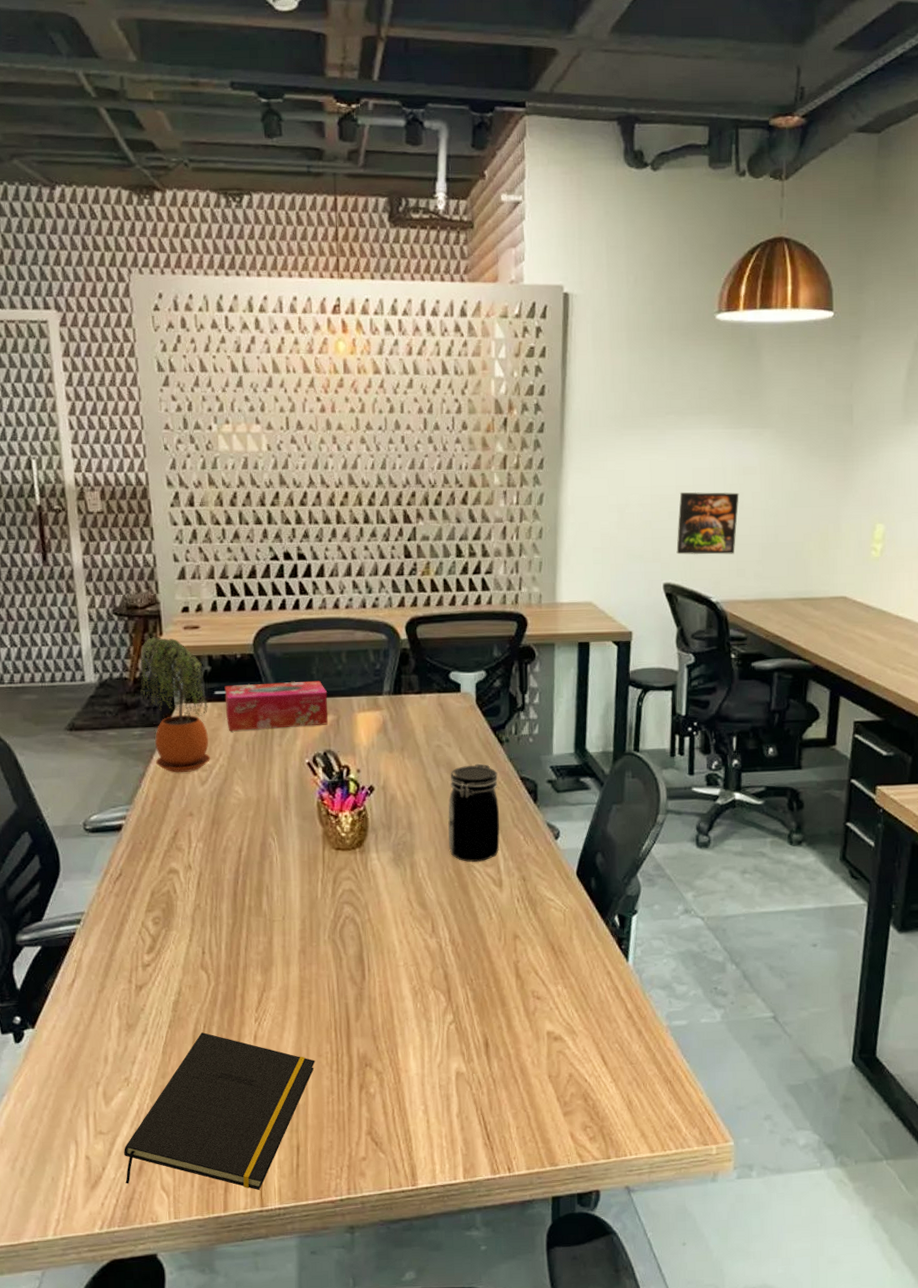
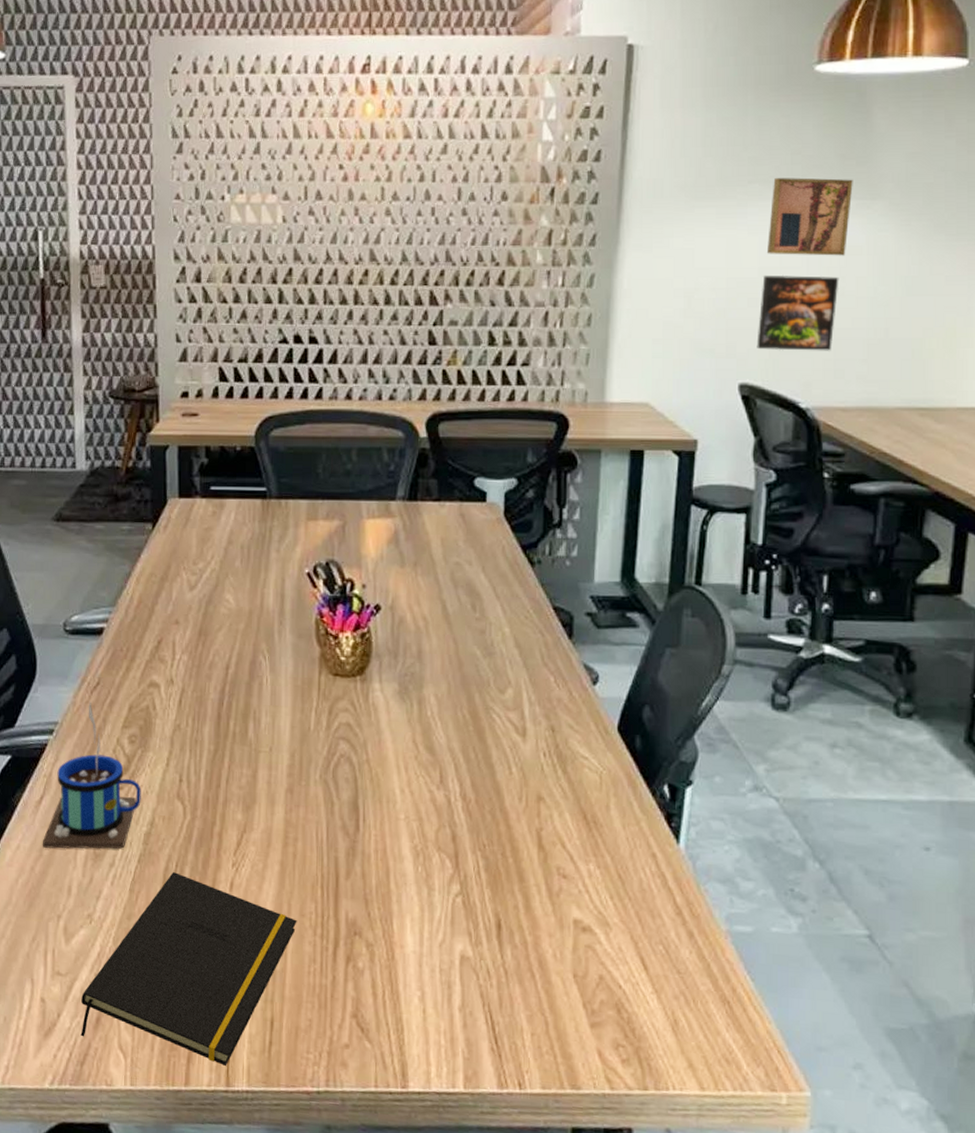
mug: none [77,890,168,1025] -> present [43,700,141,849]
potted plant: present [140,637,211,773] -> none [132,423,202,575]
tissue box: present [224,680,328,731] -> none [221,480,334,532]
jar: present [448,763,500,862] -> none [464,587,527,704]
wall art: none [682,410,748,476] -> present [766,178,853,256]

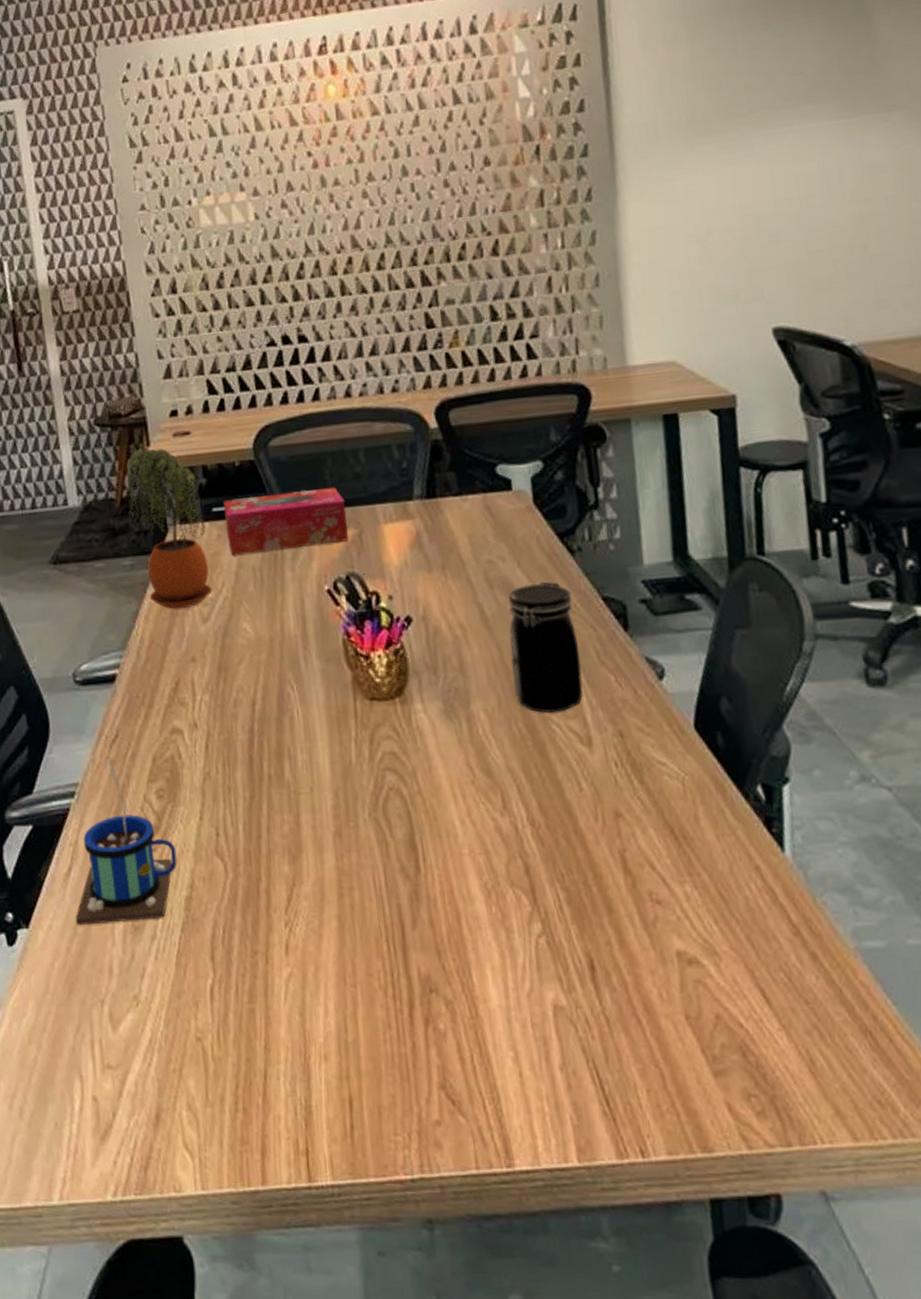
notepad: present [80,872,297,1066] -> none [136,939,365,1158]
potted plant: none [132,423,202,575] -> present [127,448,213,610]
tissue box: none [221,480,334,532] -> present [223,486,348,555]
jar: none [464,587,527,704] -> present [508,581,583,713]
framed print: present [756,274,839,351] -> none [781,199,871,289]
wall art: present [766,178,853,256] -> none [776,93,869,185]

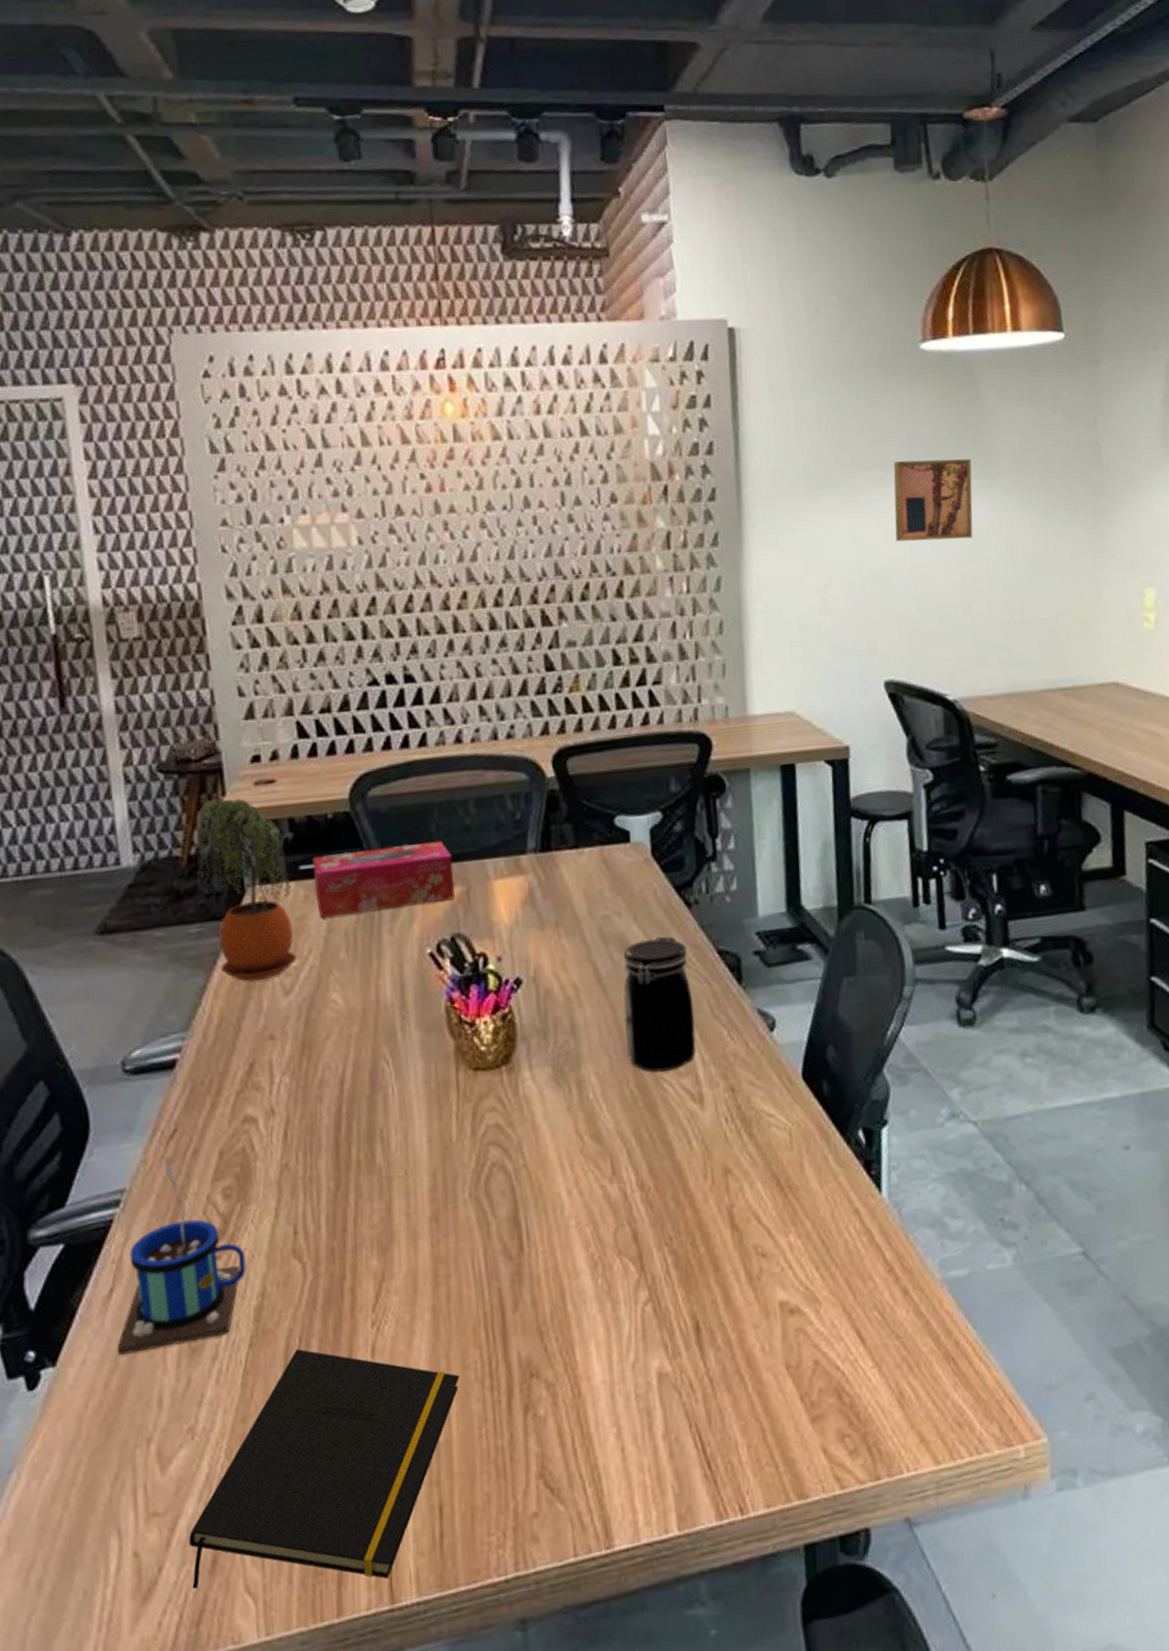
notepad: none [136,939,365,1158] -> present [189,1349,460,1590]
wall art: none [776,93,869,185] -> present [893,458,973,542]

